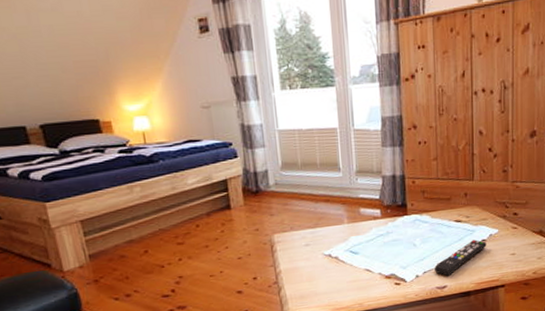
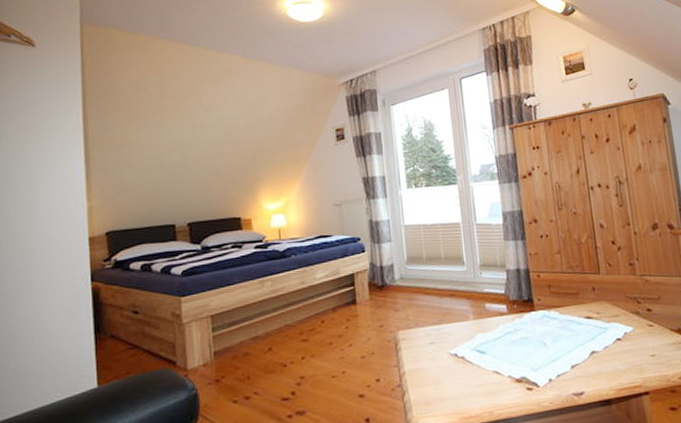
remote control: present [435,239,487,276] -> none [568,338,623,381]

